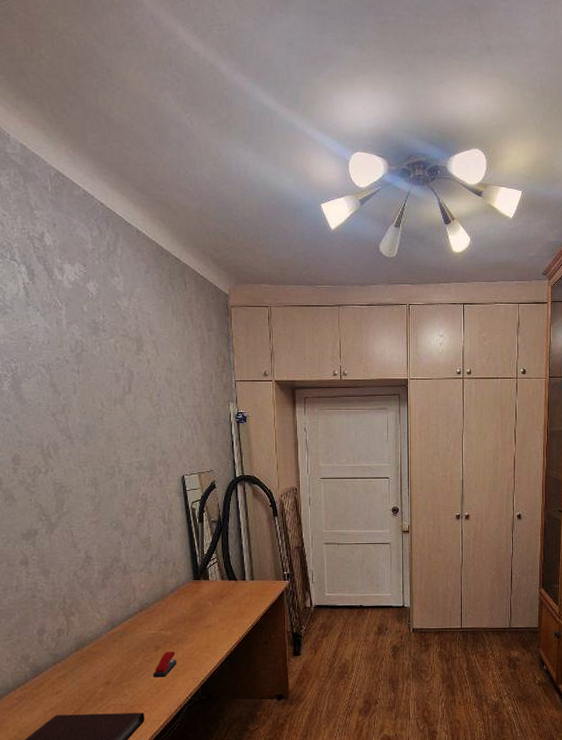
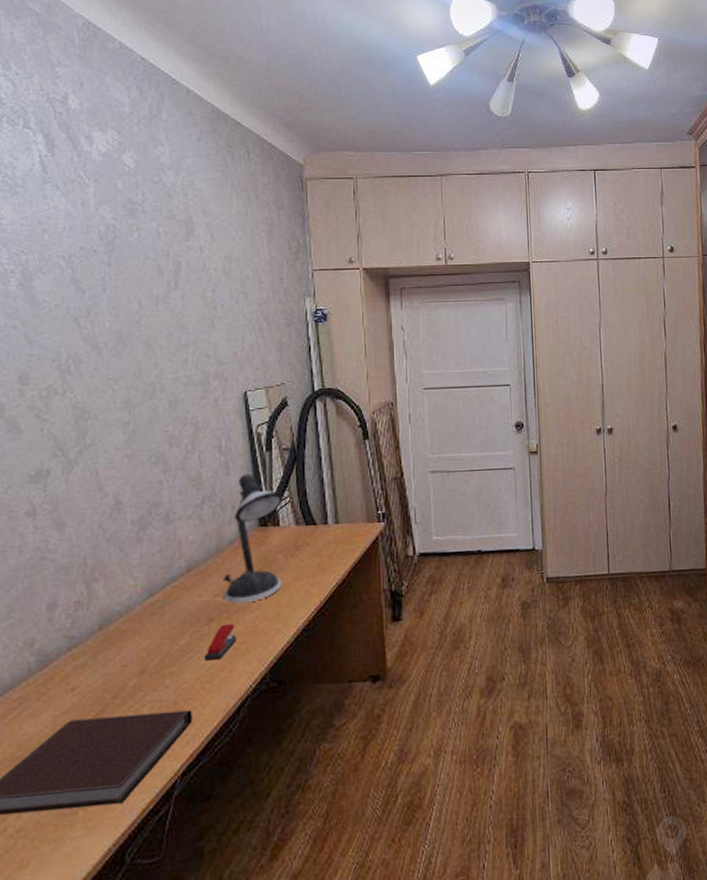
desk lamp: none [166,539,212,636] -> present [222,473,283,603]

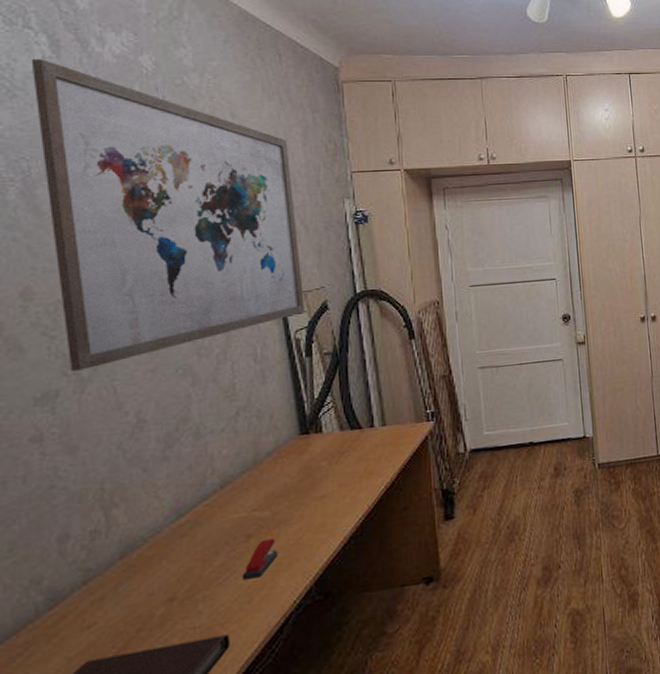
wall art: none [30,158,267,453] -> present [31,59,306,371]
desk lamp: present [222,473,283,603] -> none [261,381,327,517]

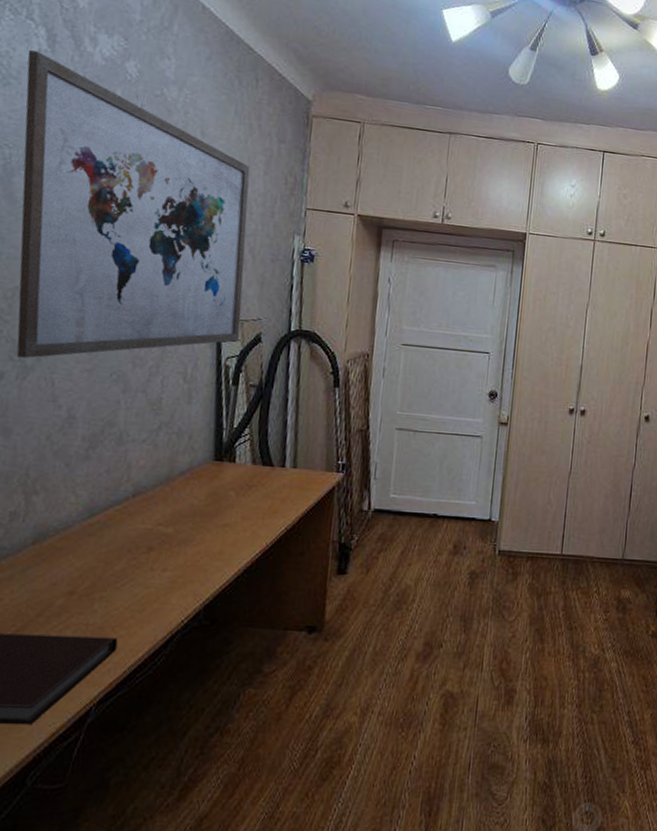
stapler: present [242,538,278,580] -> none [138,555,175,590]

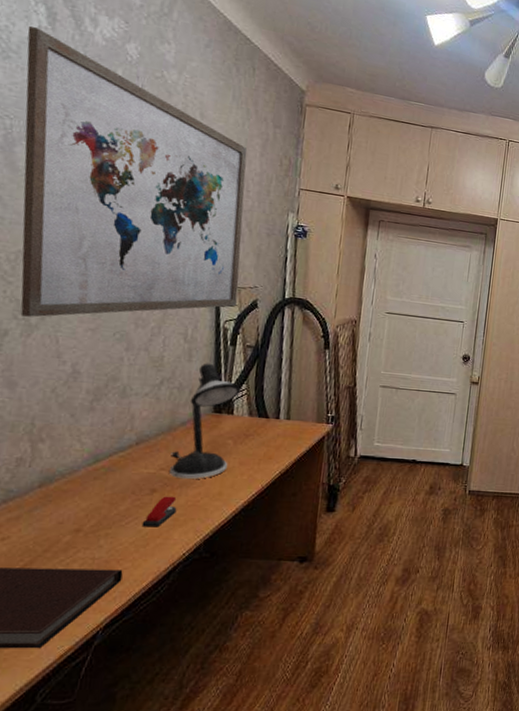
stapler: none [138,555,175,590] -> present [141,496,177,527]
desk lamp: none [167,405,244,536] -> present [169,363,241,479]

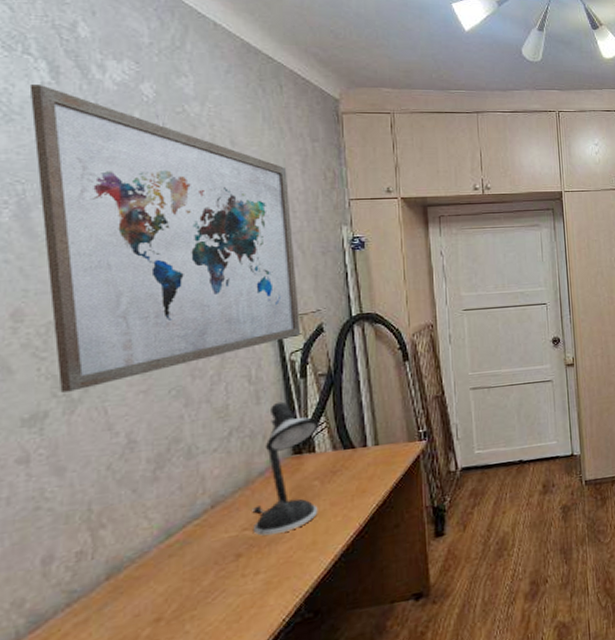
stapler: present [141,496,177,527] -> none [231,556,268,599]

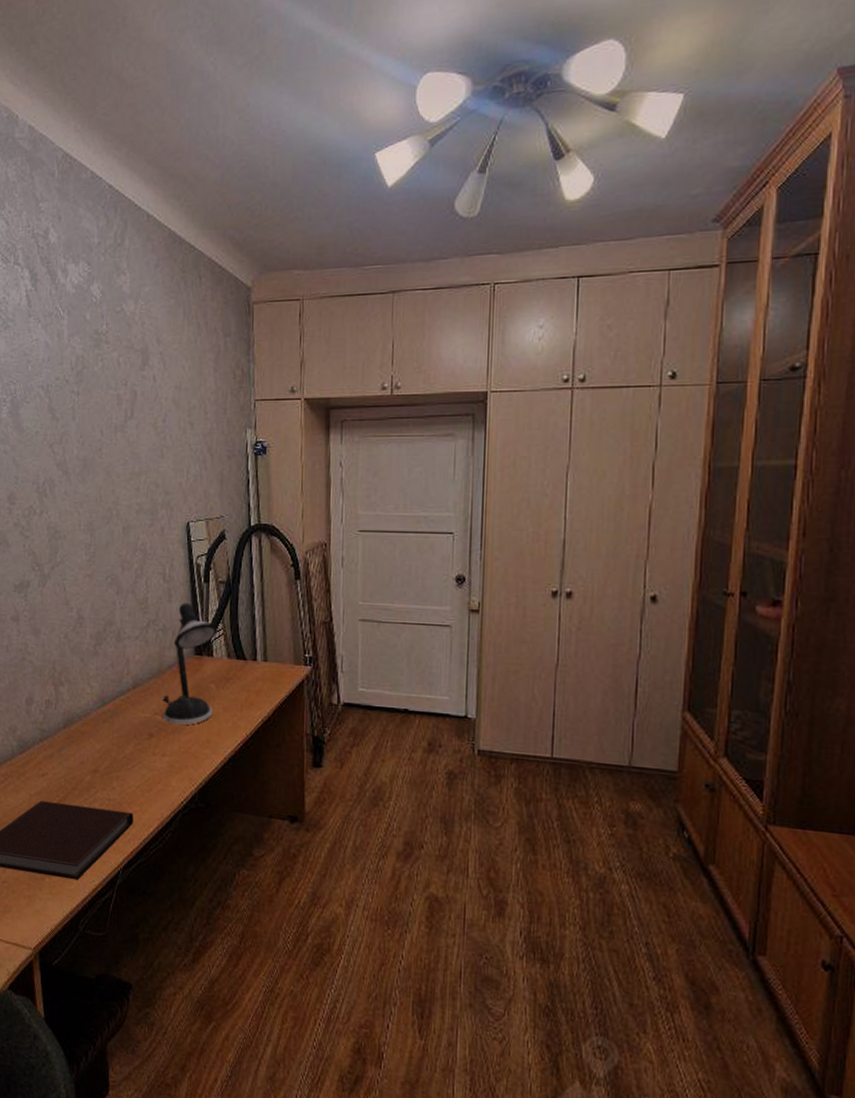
wall art: present [29,85,301,393] -> none [18,292,207,568]

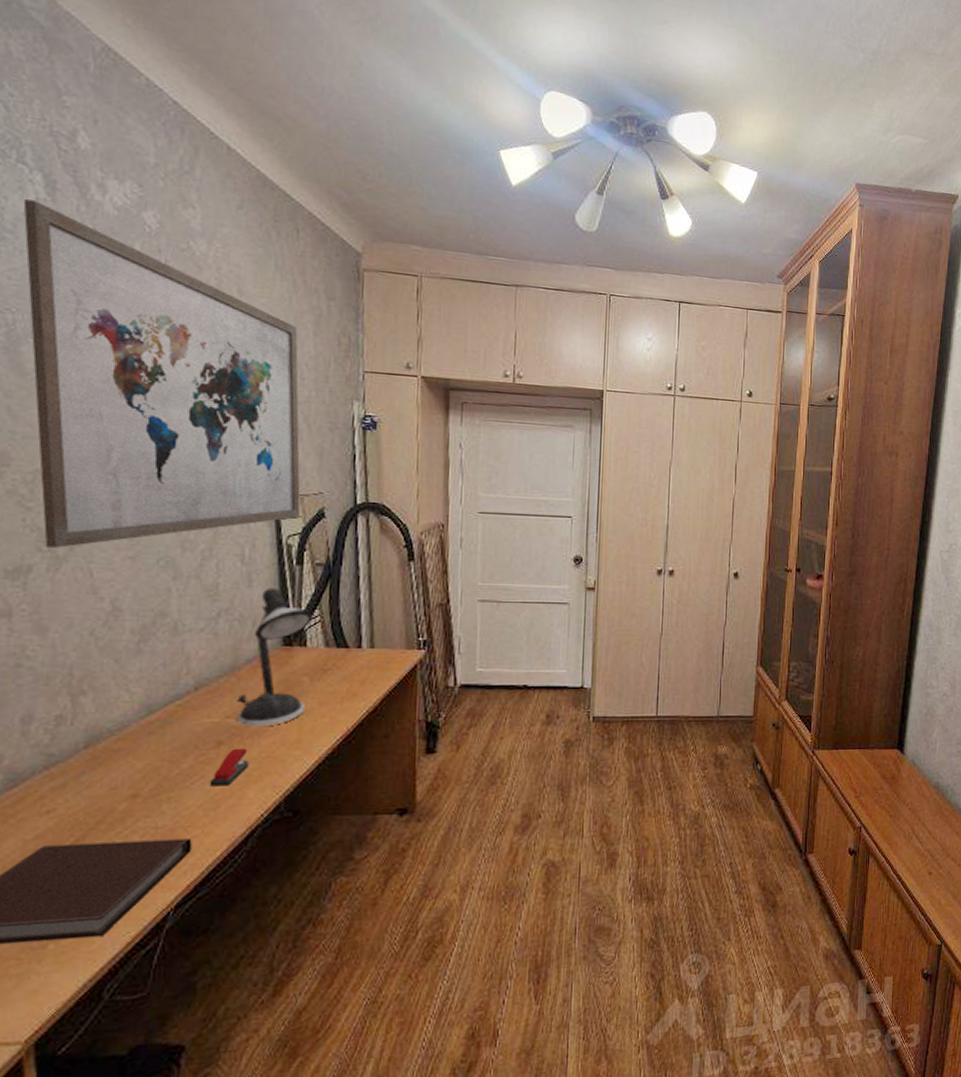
wall art: none [18,292,207,568] -> present [23,199,301,548]
stapler: none [144,741,172,773] -> present [209,748,249,787]

